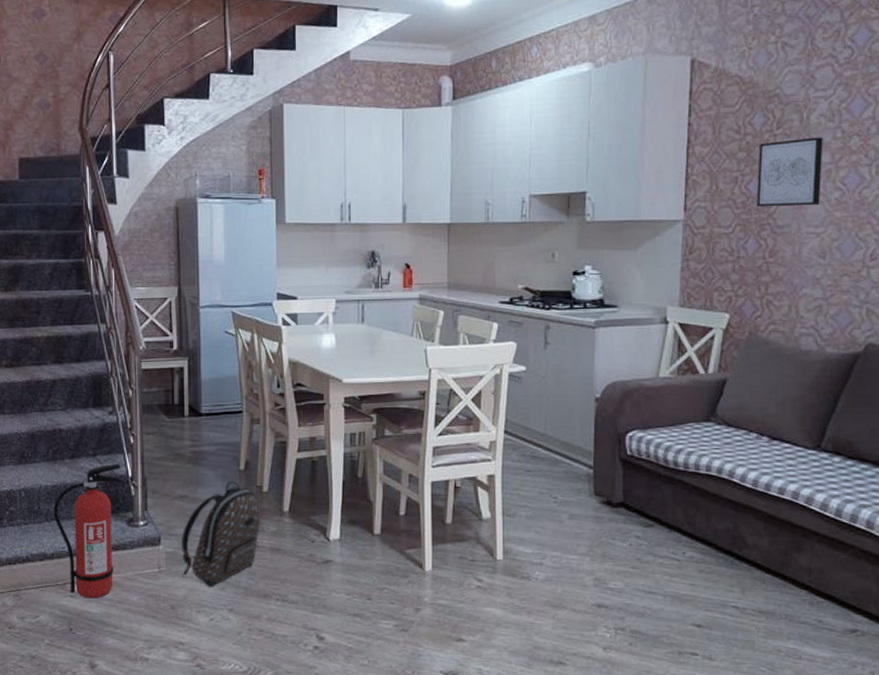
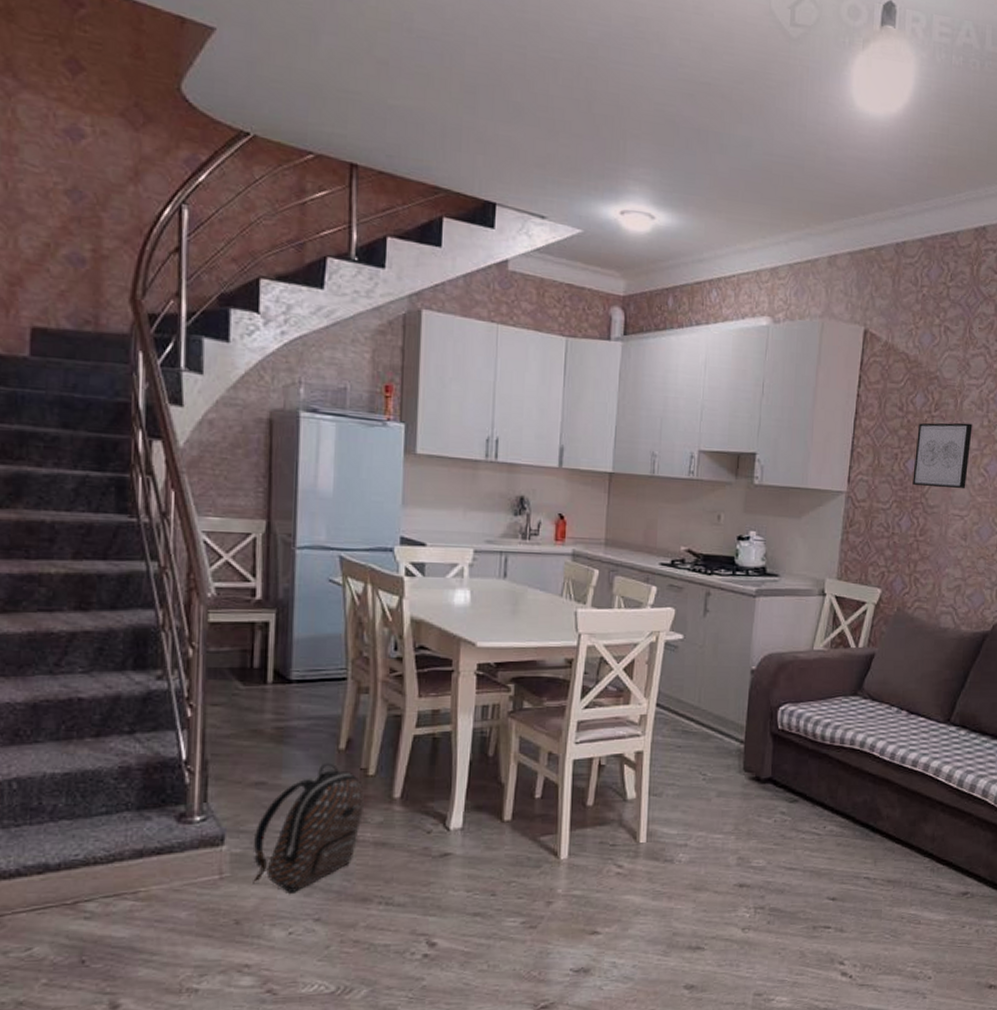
fire extinguisher: present [53,463,123,599] -> none [62,743,173,919]

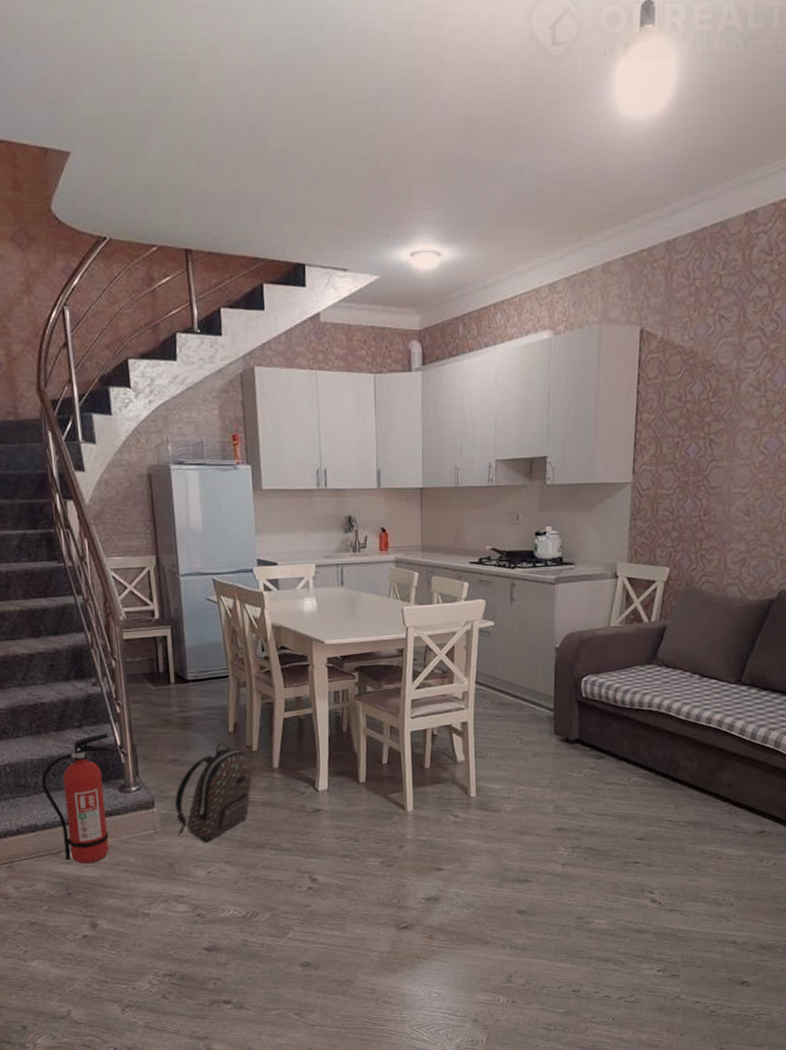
fire extinguisher: none [62,743,173,919] -> present [41,733,112,864]
wall art: present [912,422,973,489] -> none [694,405,751,470]

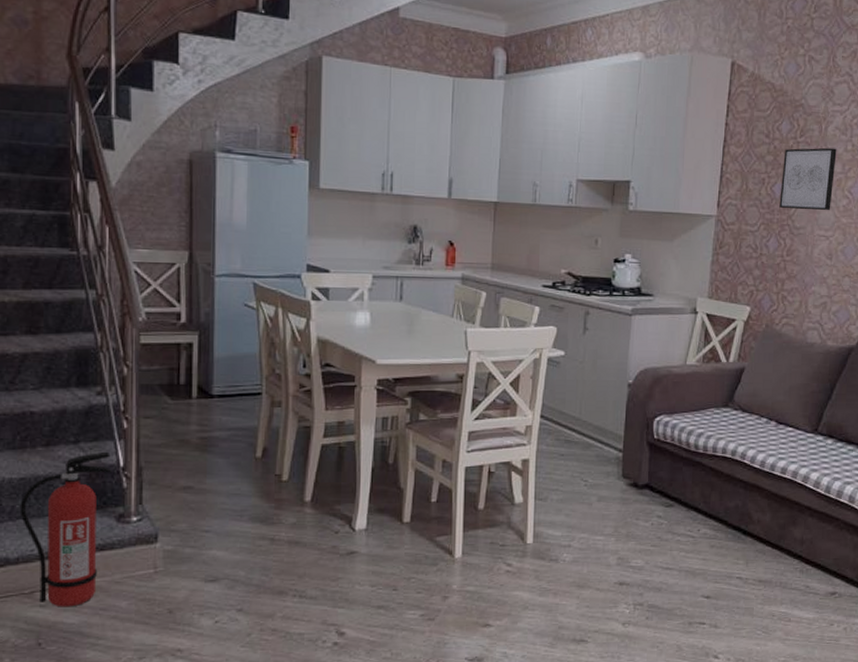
backpack: present [175,742,252,843] -> none [183,469,279,586]
wall art: none [694,405,751,470] -> present [779,147,837,211]

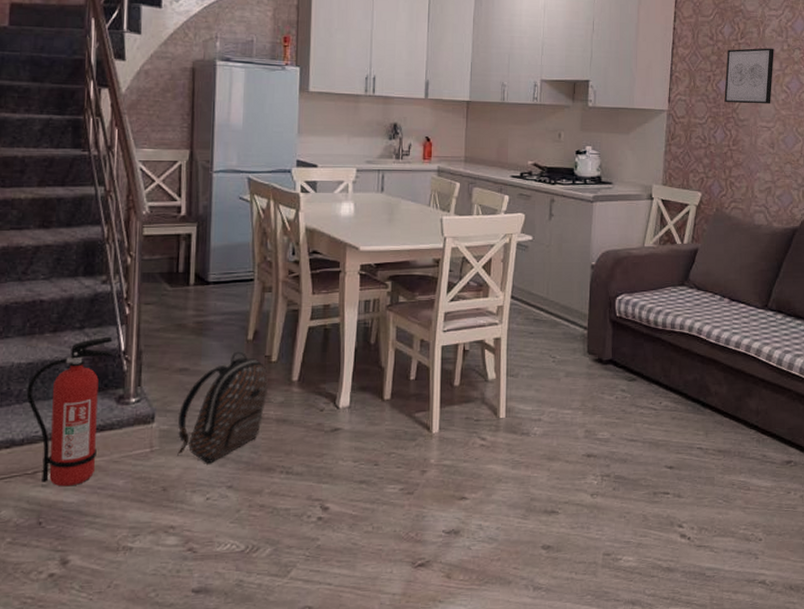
backpack: none [183,469,279,586] -> present [177,351,268,464]

